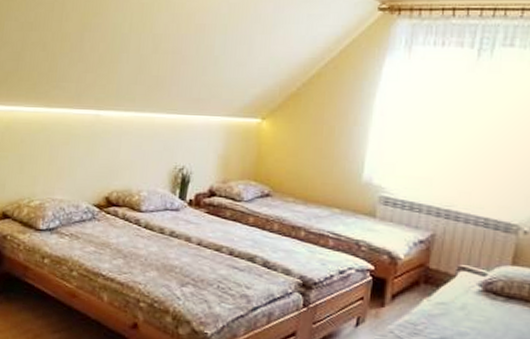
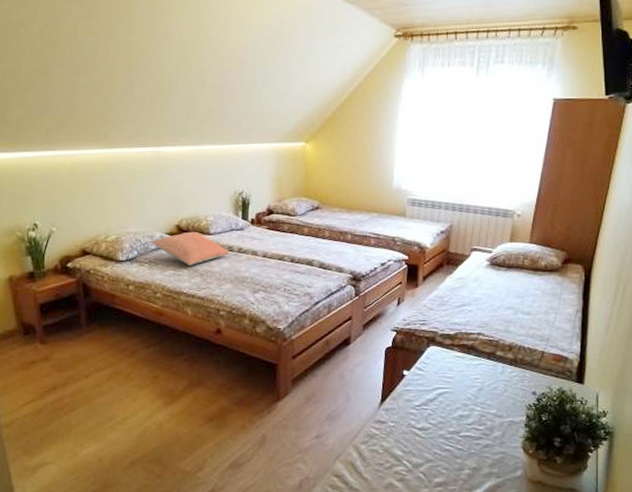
pillow: none [75,205,160,244] -> present [151,231,230,265]

